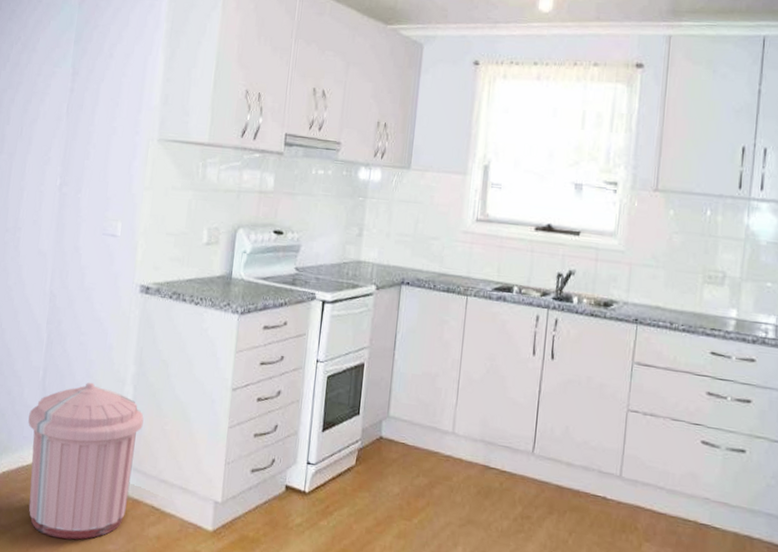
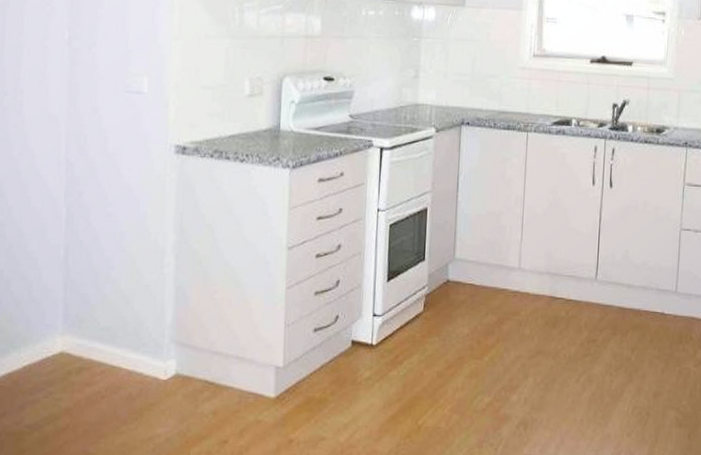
trash can: present [28,382,144,540] -> none [50,256,189,430]

